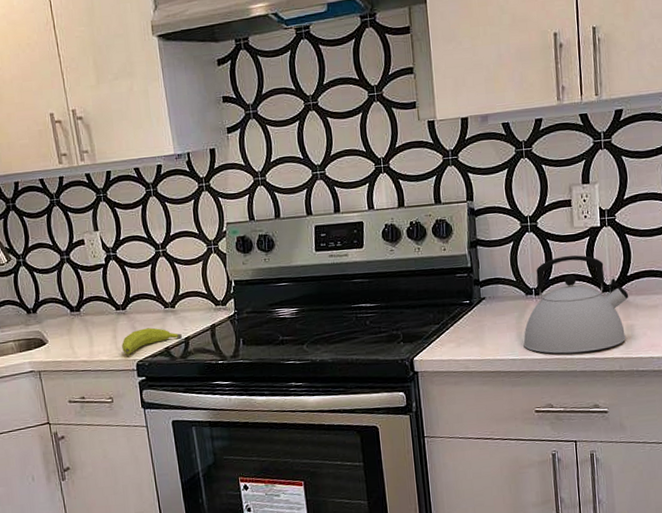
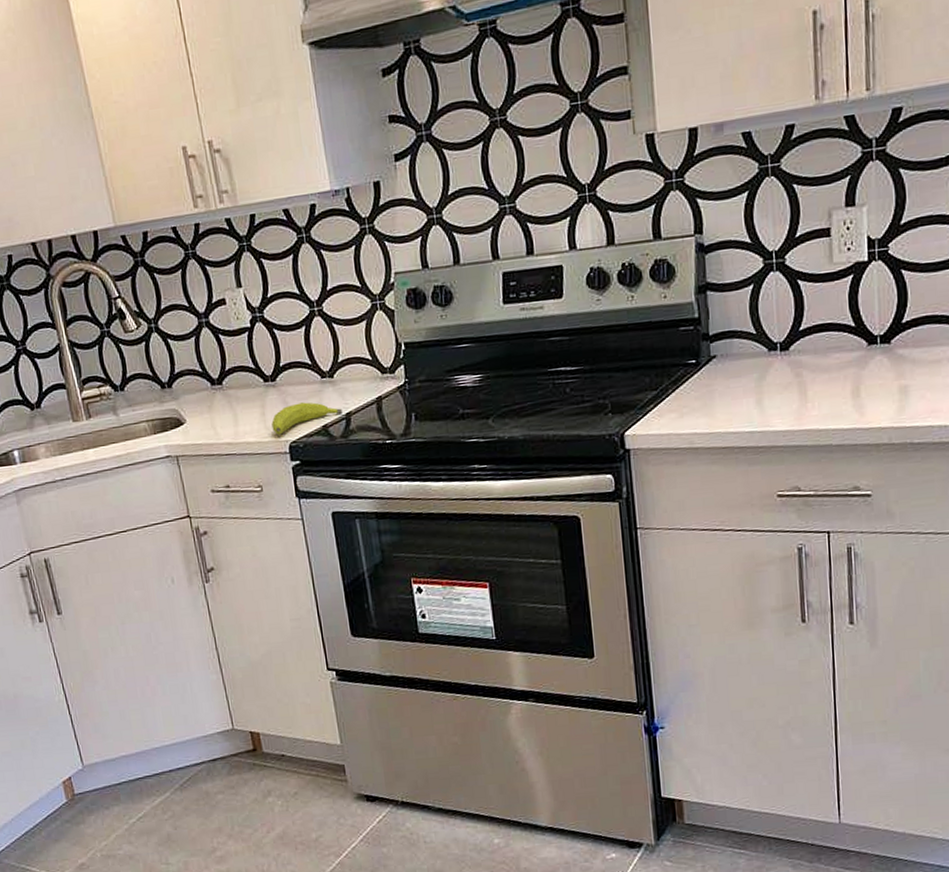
kettle: present [523,255,629,354] -> none [764,298,904,424]

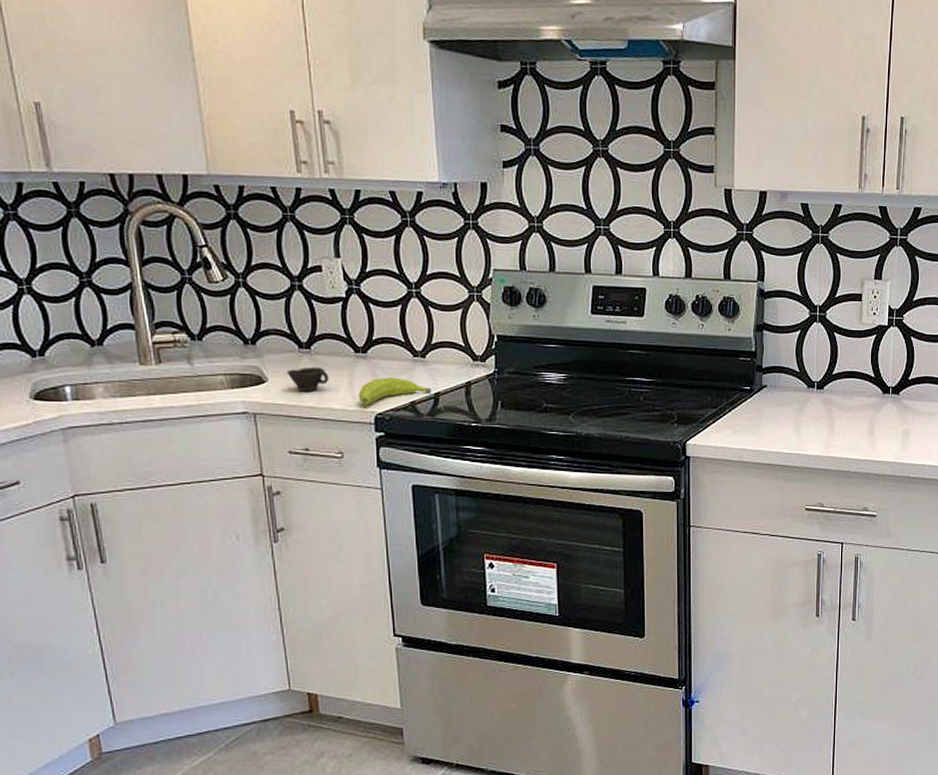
cup: none [202,401,243,429] -> present [286,366,329,391]

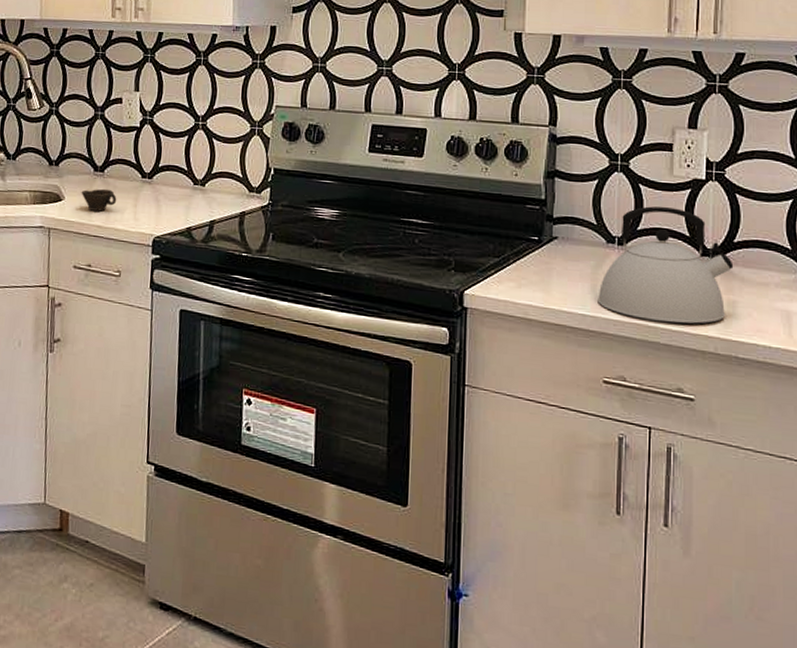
fruit: present [359,377,431,406] -> none [141,202,207,228]
kettle: none [800,351,908,454] -> present [597,206,734,324]

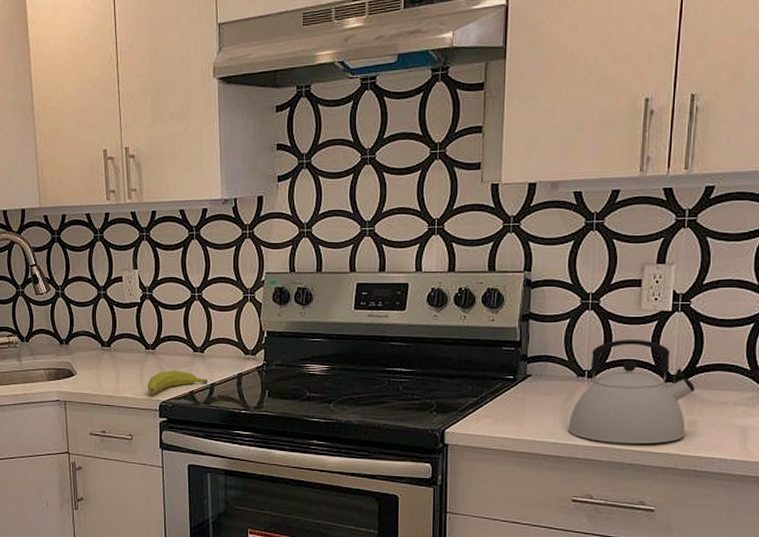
cup: present [81,188,117,212] -> none [91,362,124,383]
fruit: none [141,202,207,228] -> present [147,370,207,395]

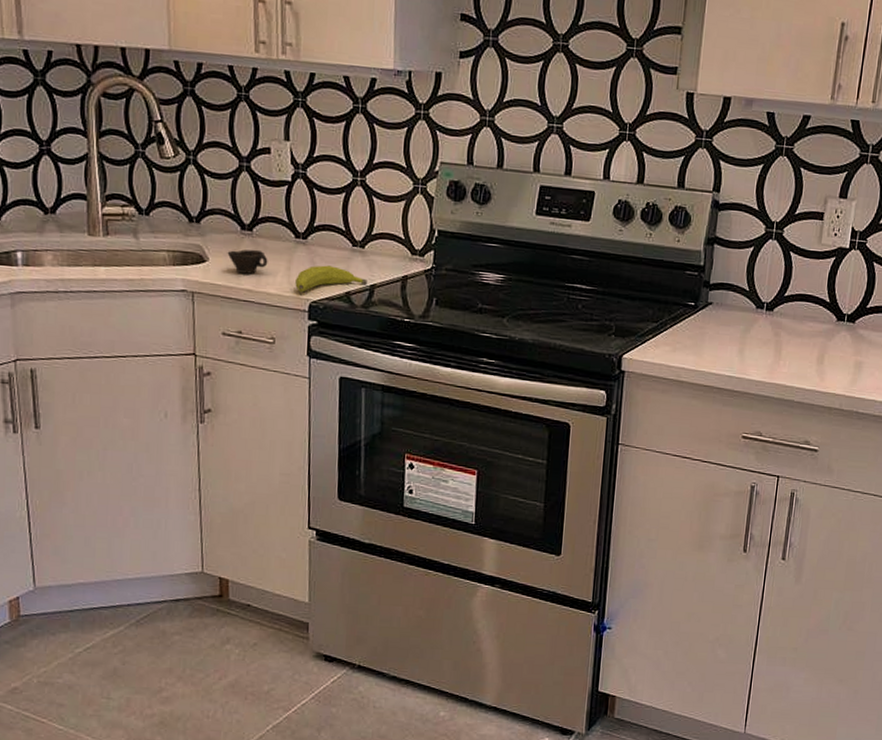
cup: none [91,362,124,383] -> present [227,249,268,274]
kettle: present [568,339,695,445] -> none [743,273,864,383]

